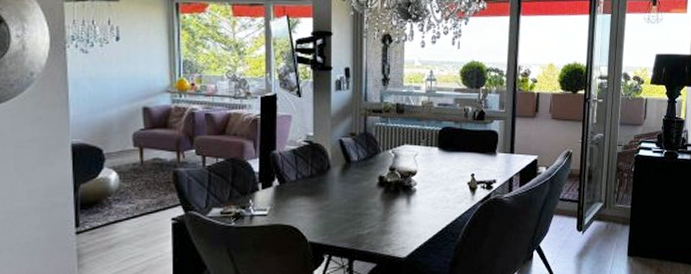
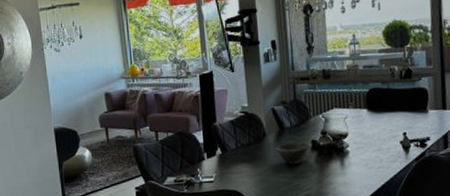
bowl: none [340,178,377,200] -> present [275,142,310,164]

